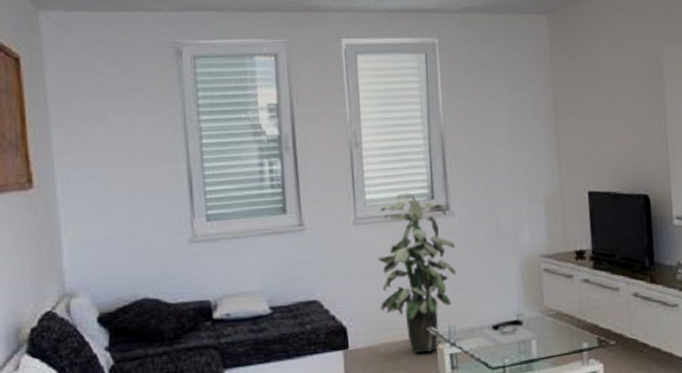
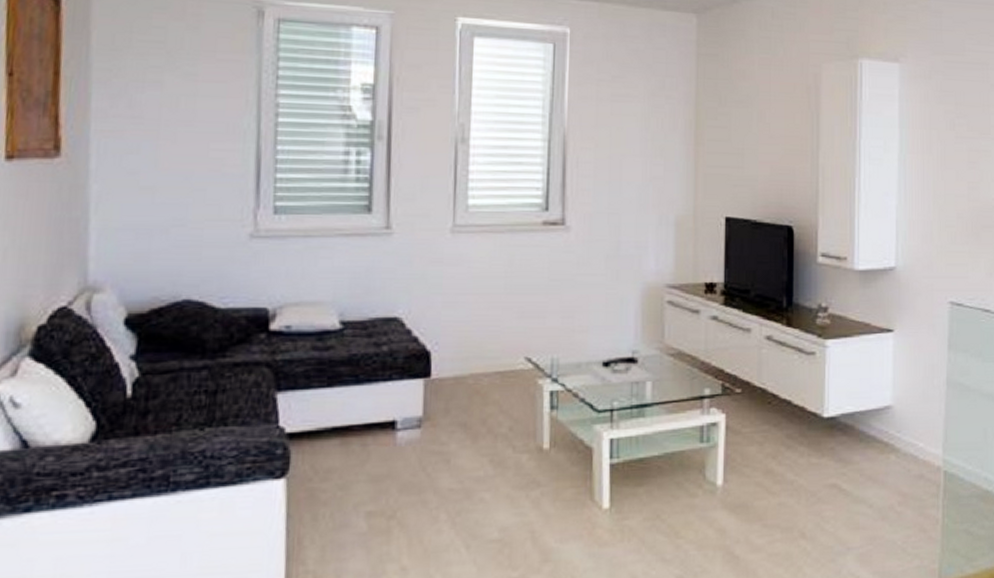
indoor plant: present [377,193,456,354] -> none [474,201,568,388]

